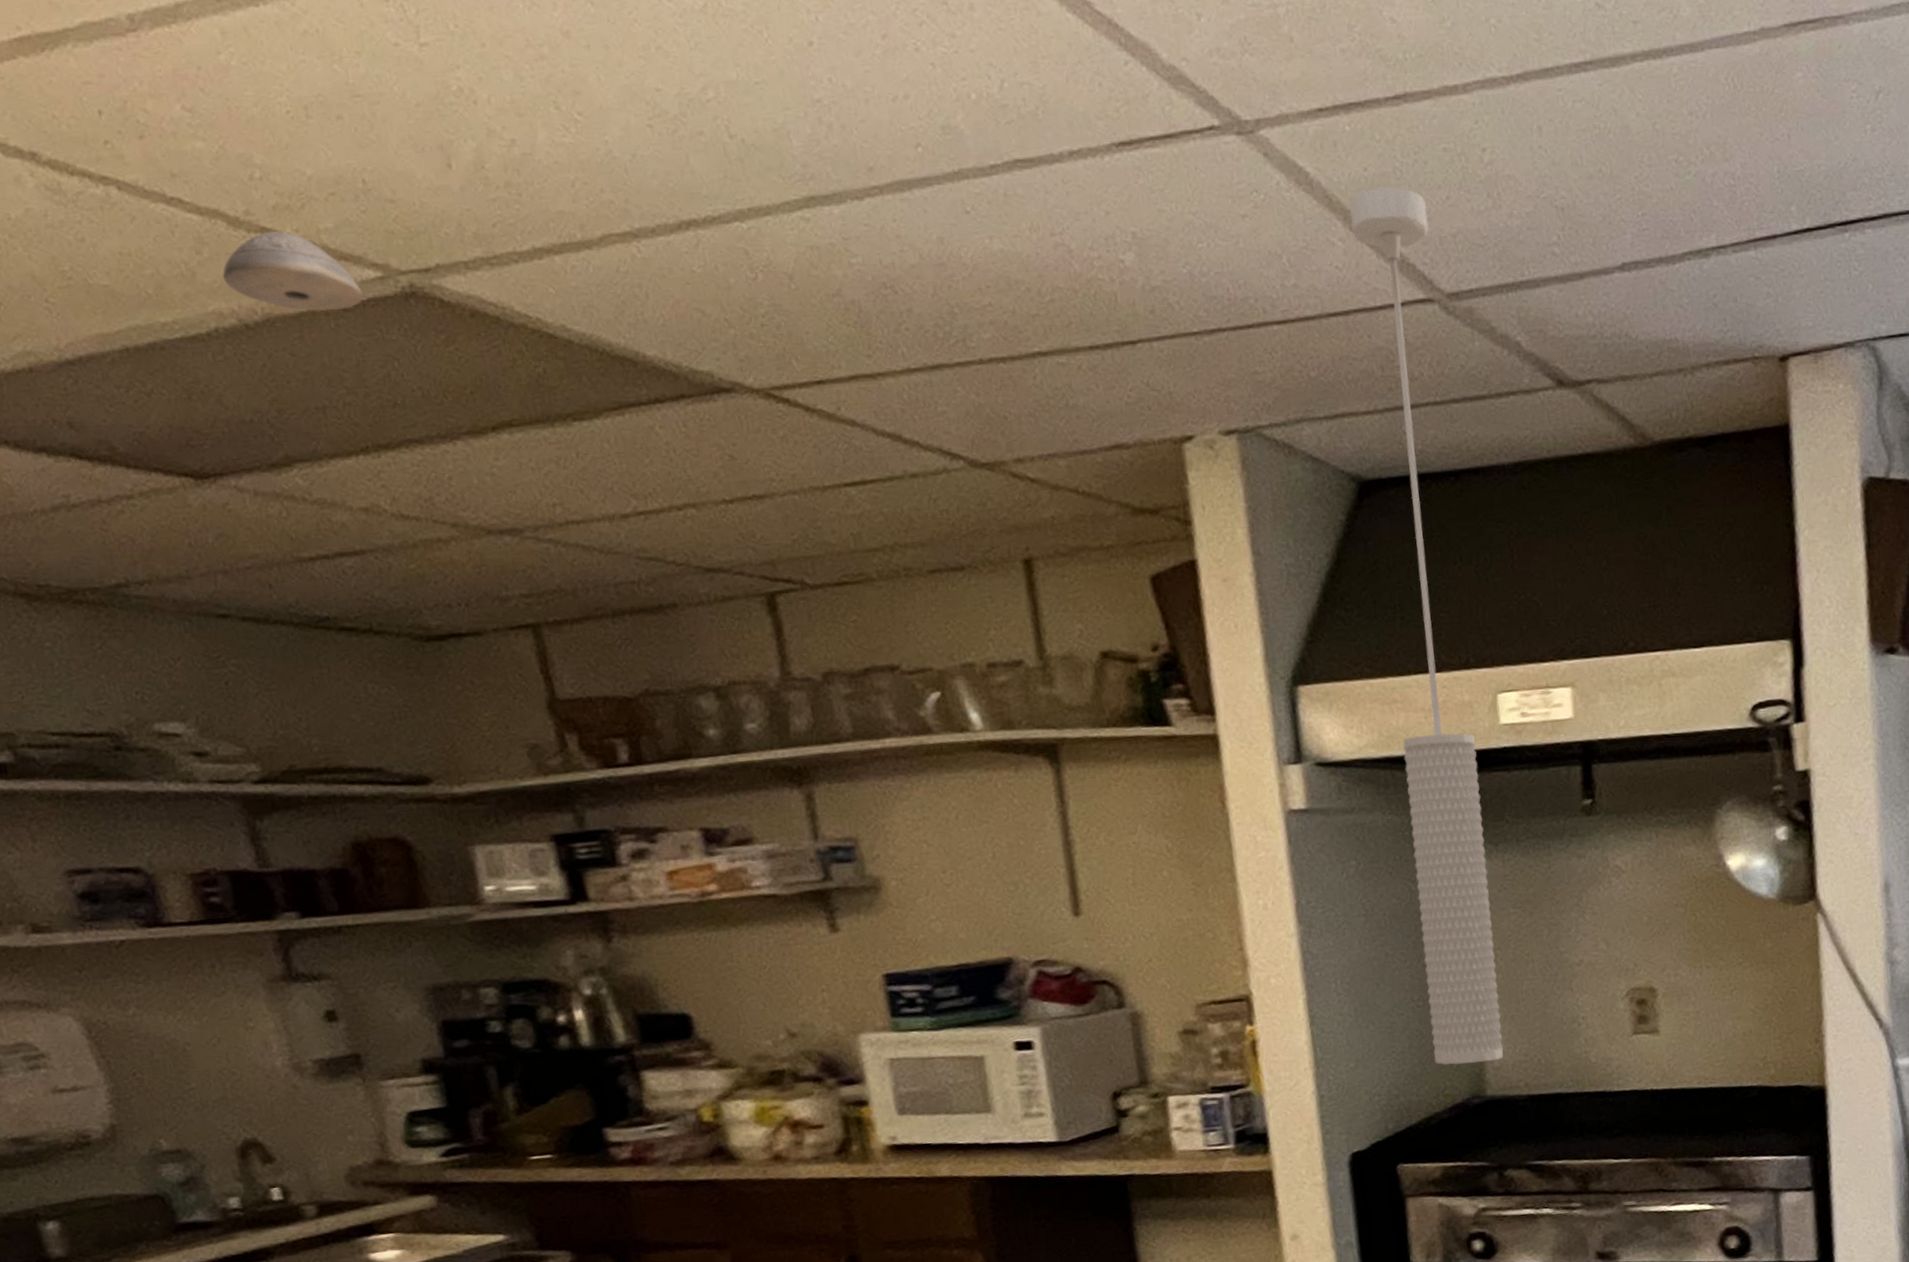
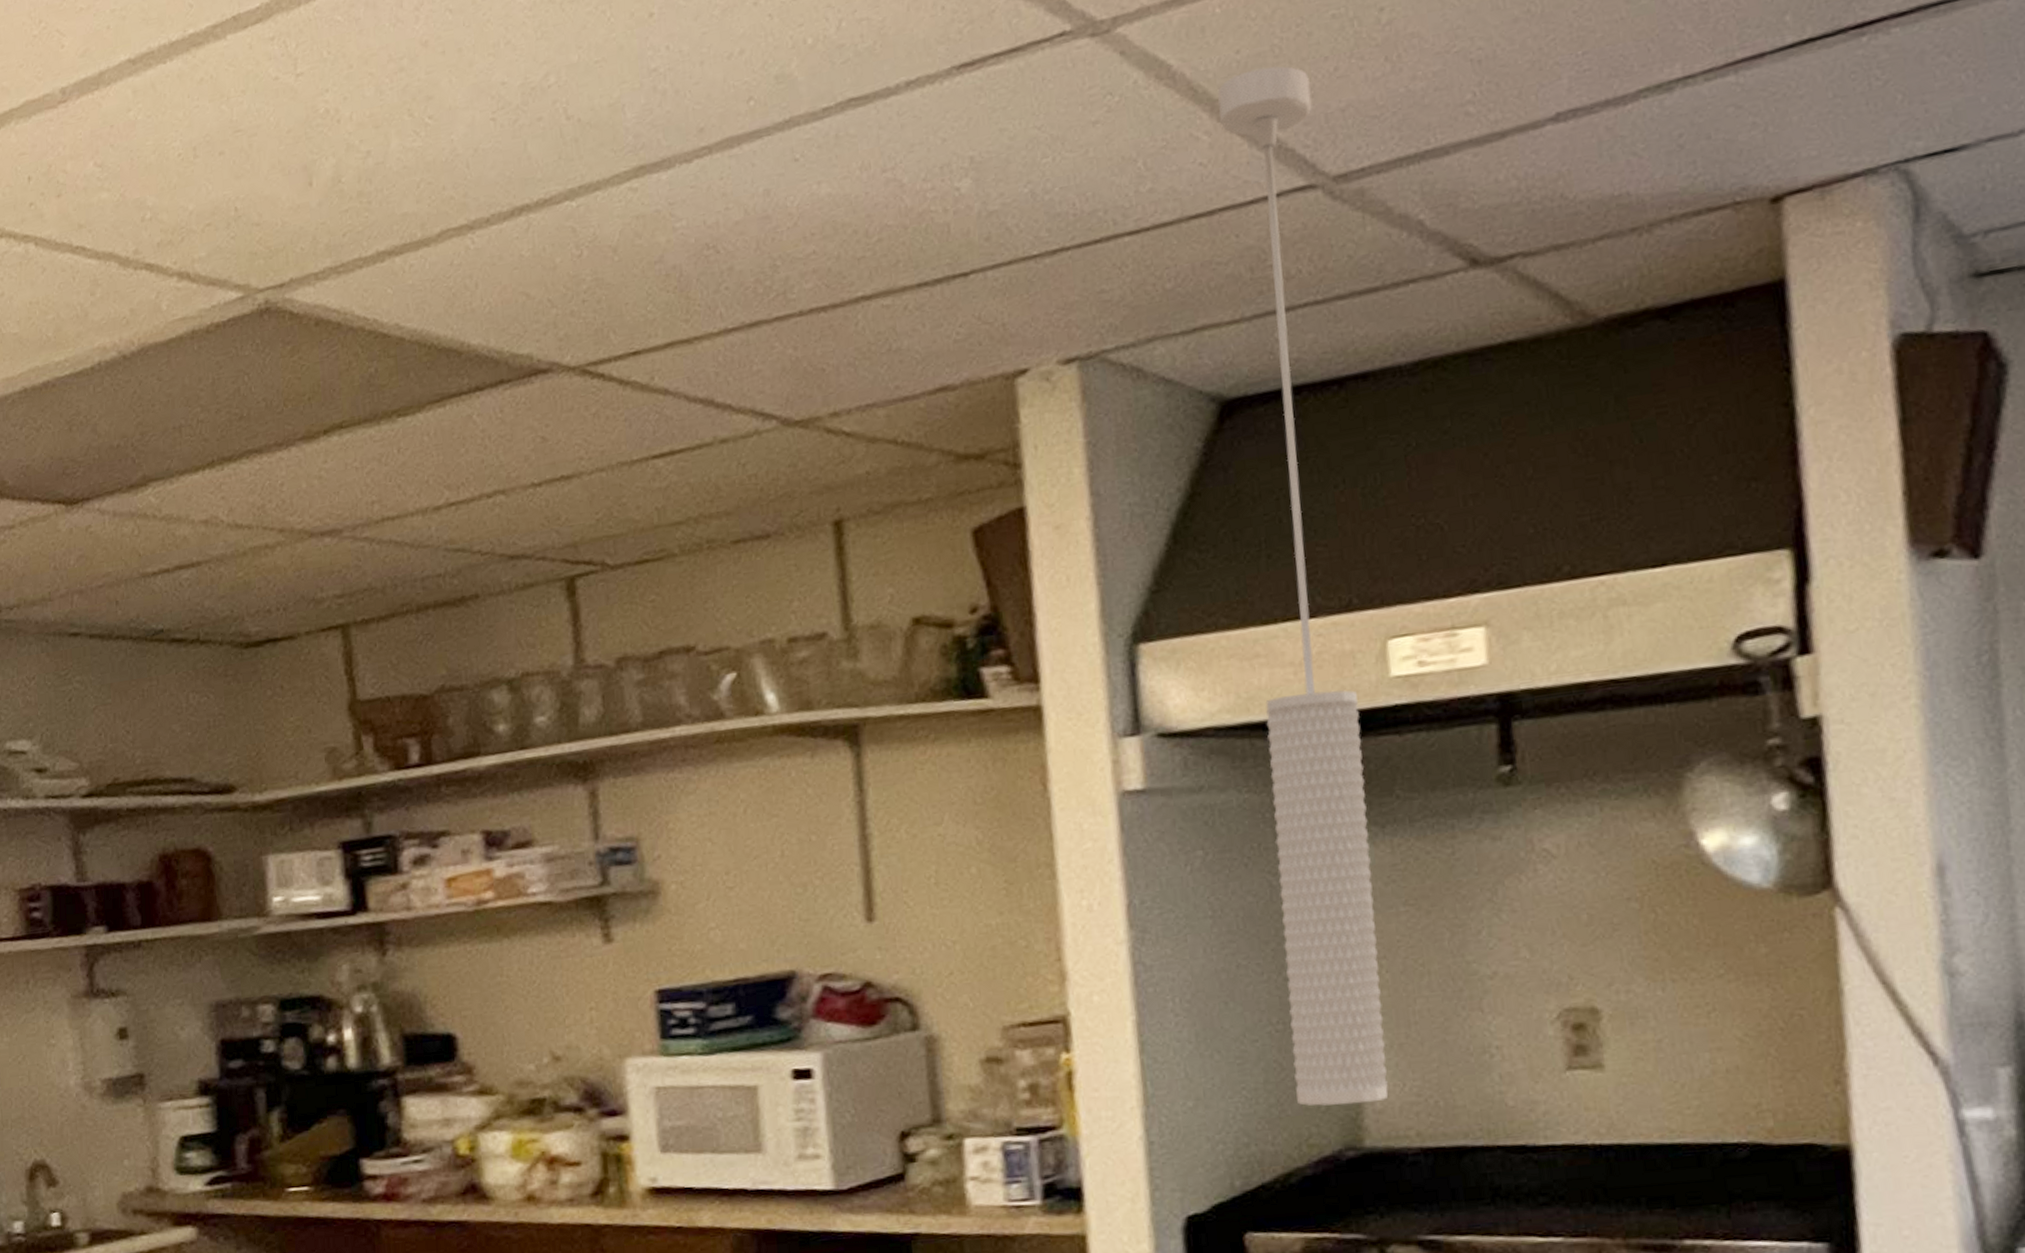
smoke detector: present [222,231,364,311] -> none [110,265,225,337]

